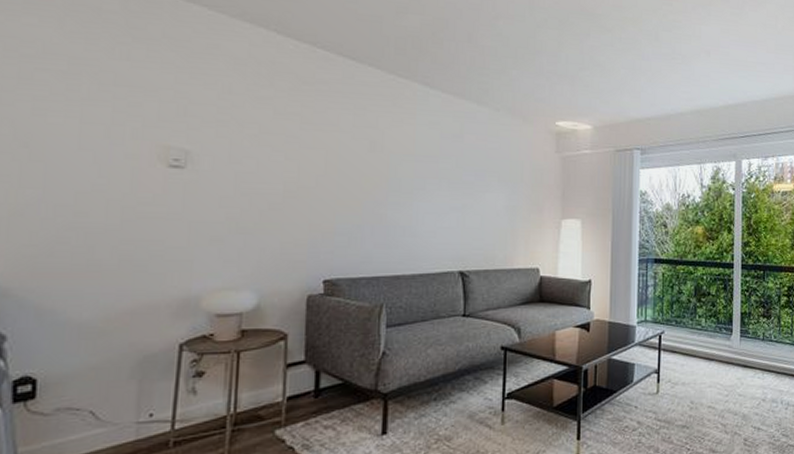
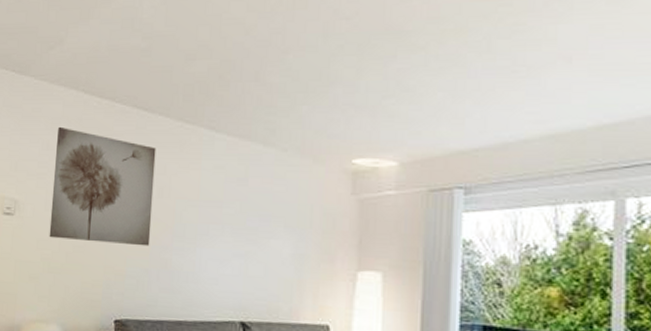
wall art: none [235,68,367,202] -> present [49,126,156,247]

